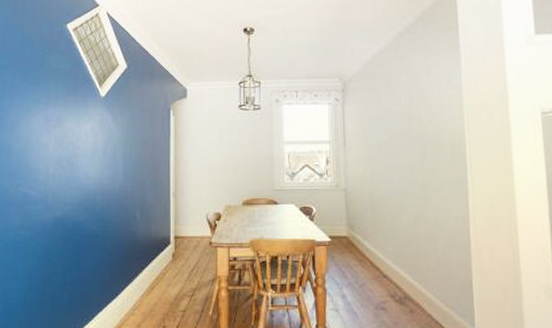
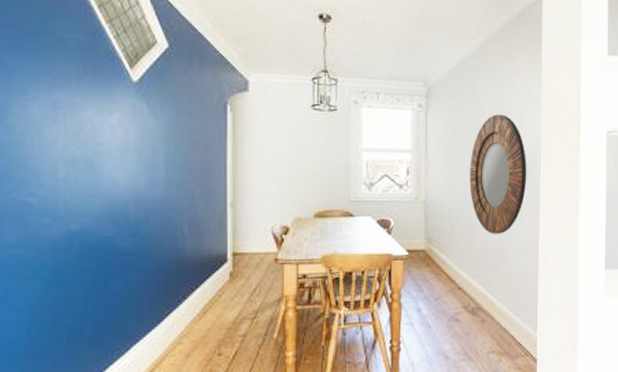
home mirror: none [389,102,452,222] -> present [470,114,527,234]

